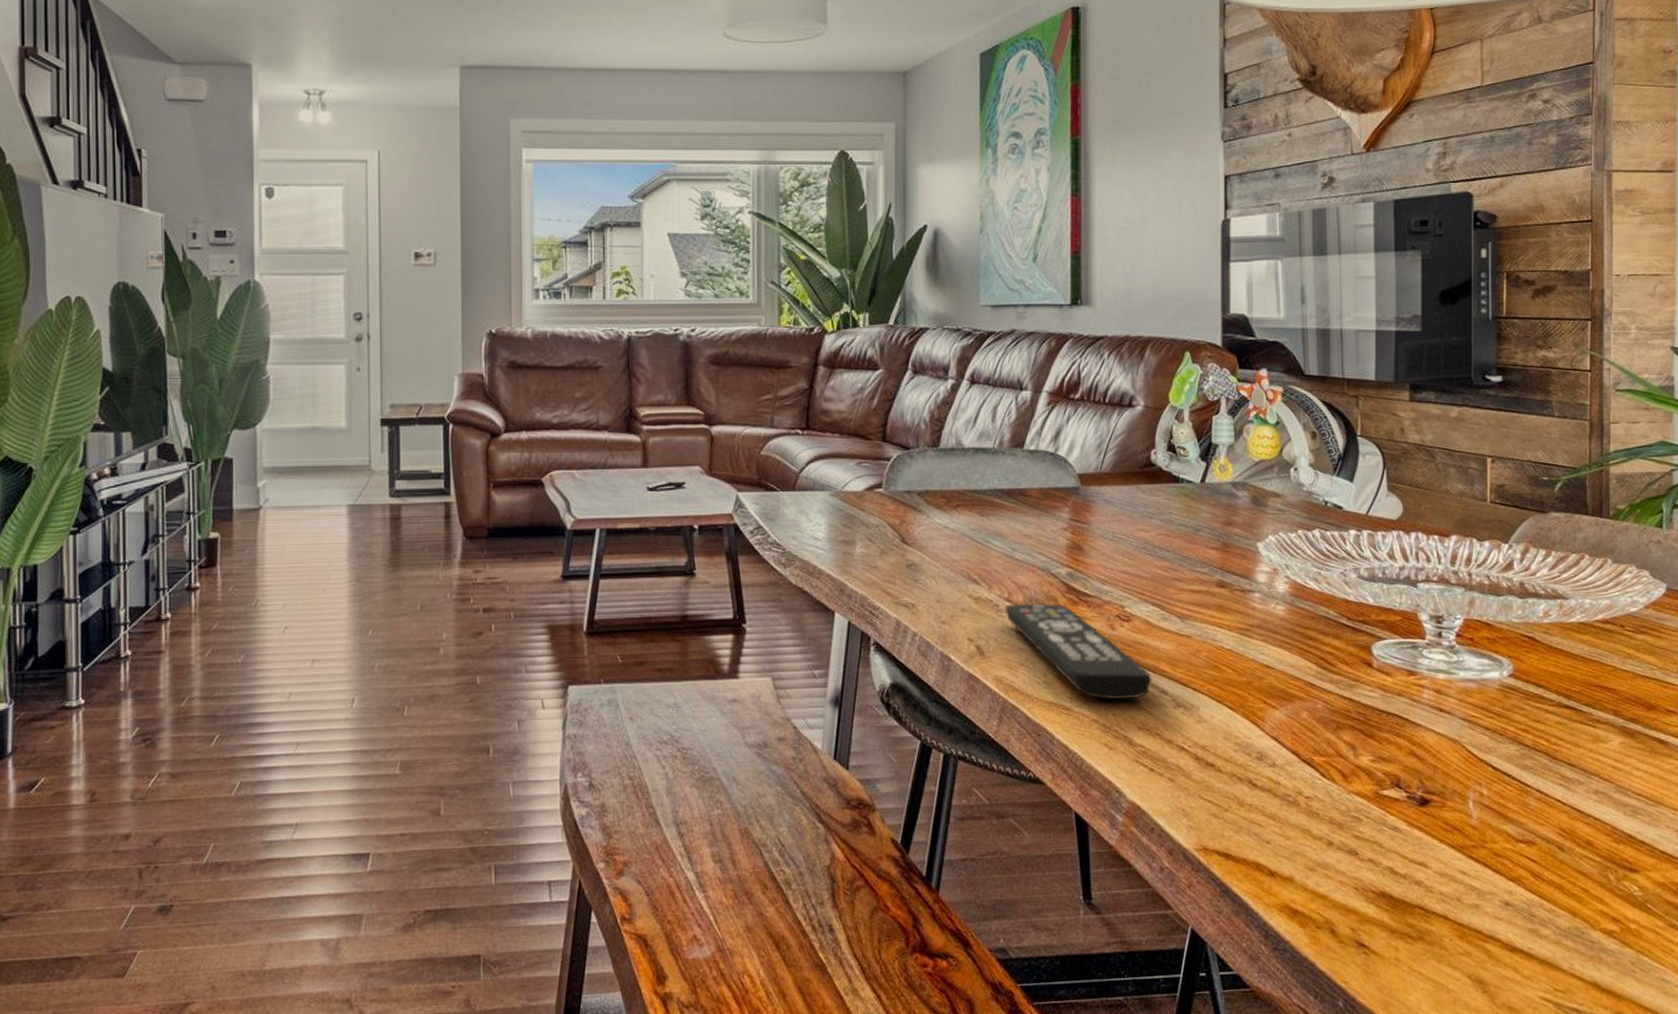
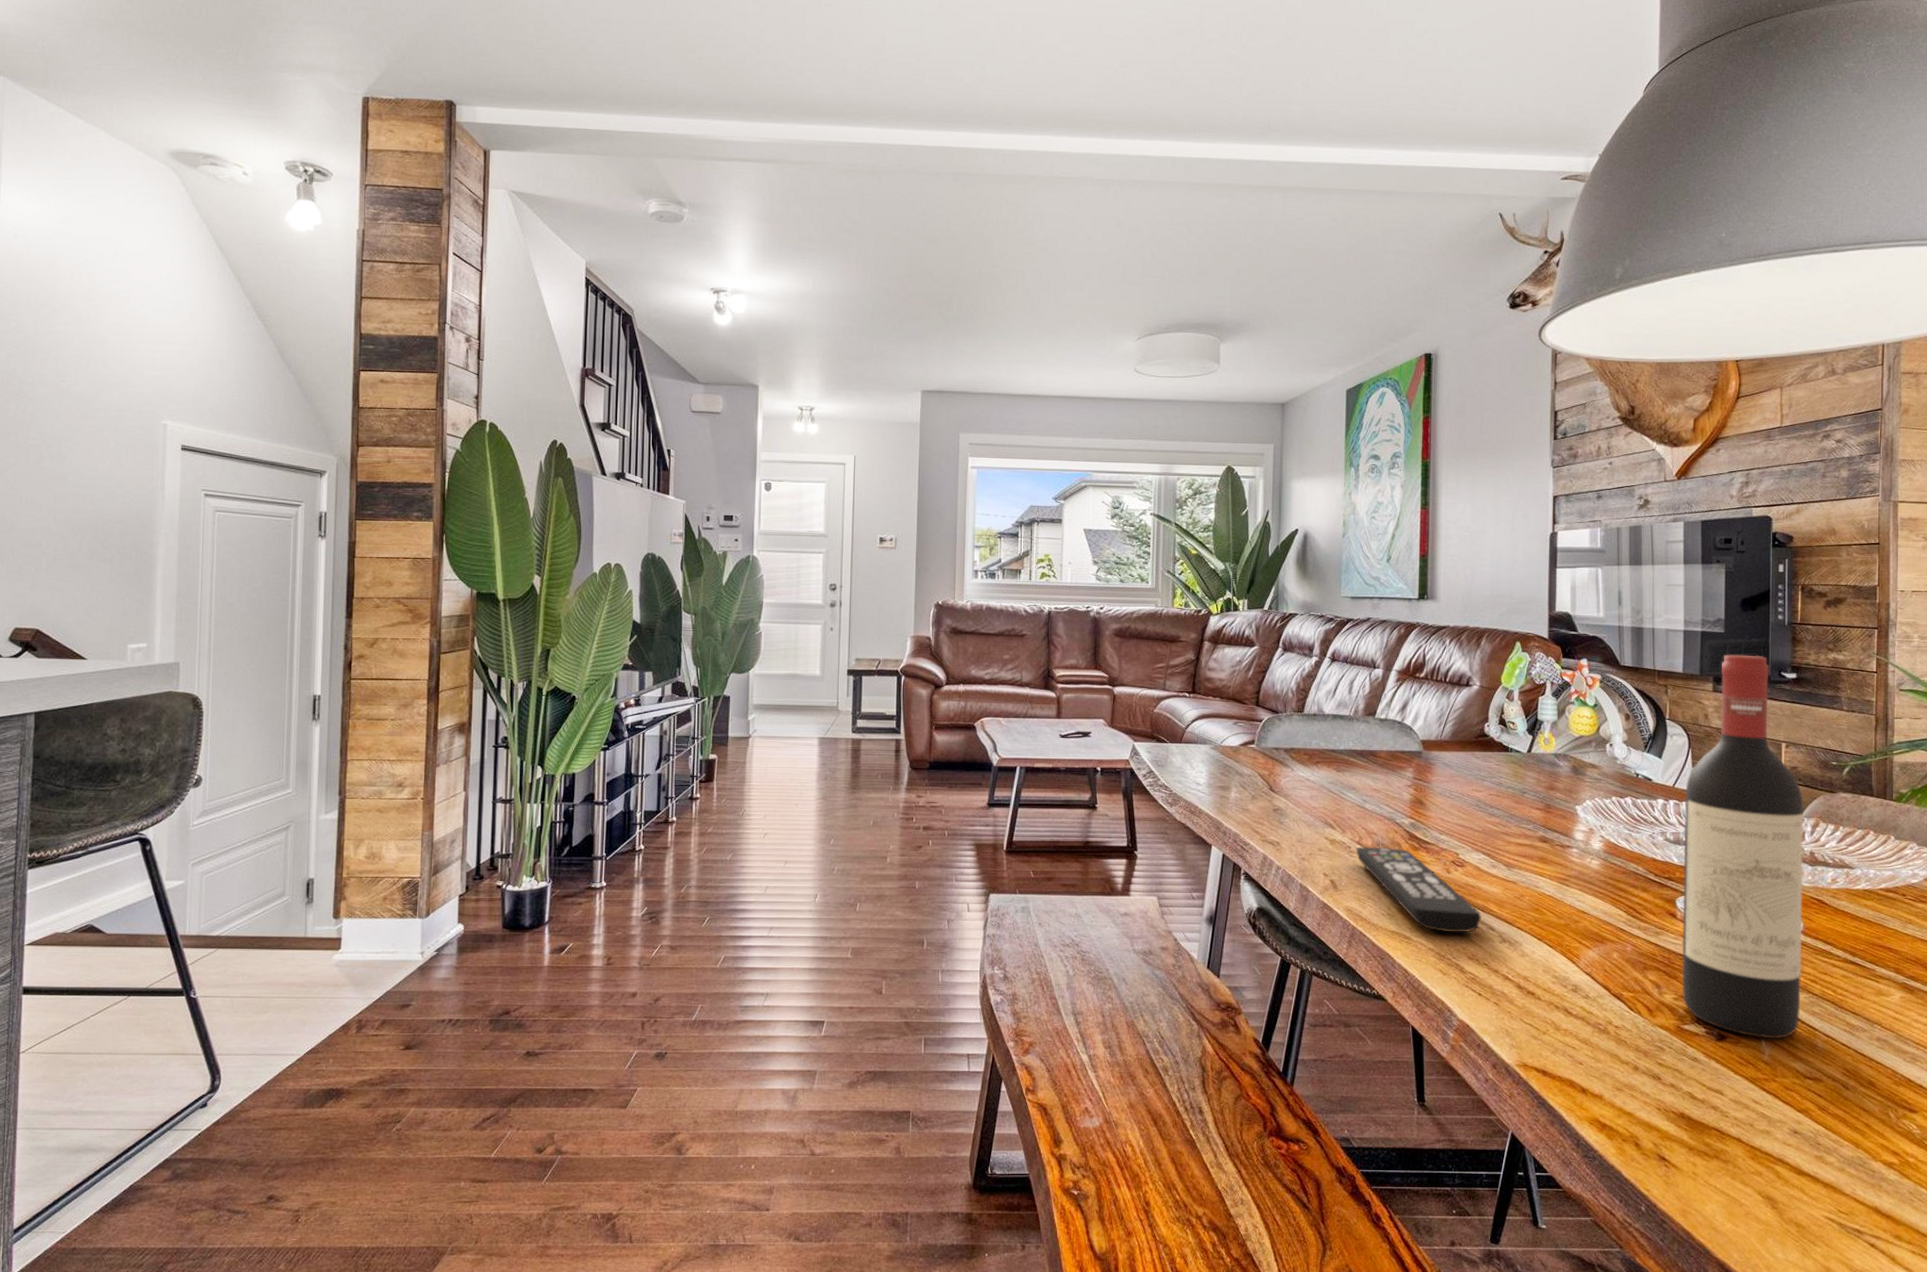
wine bottle: none [1379,356,1513,801] -> present [1682,654,1805,1039]

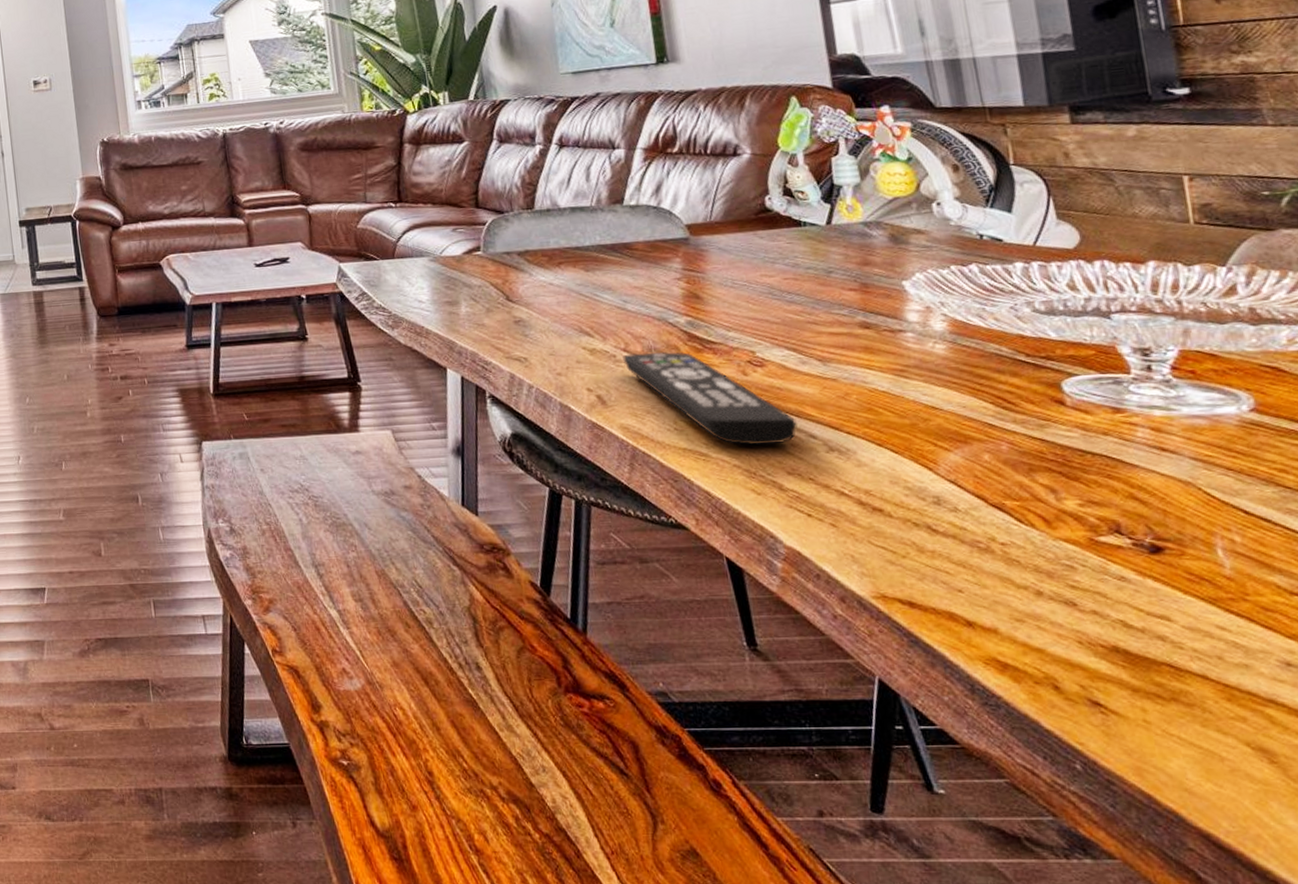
wine bottle: present [1682,654,1805,1039] -> none [1051,72,1271,548]

